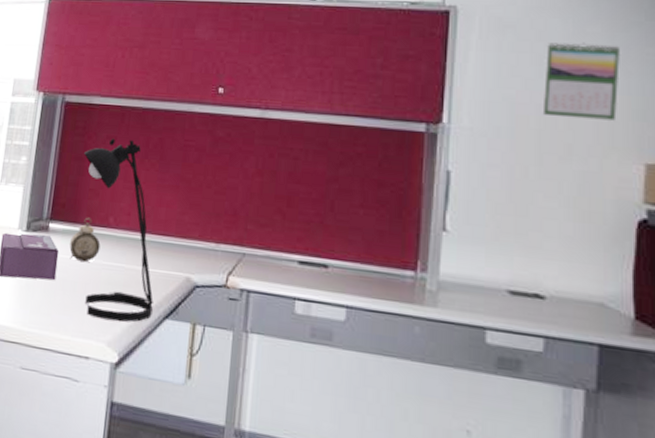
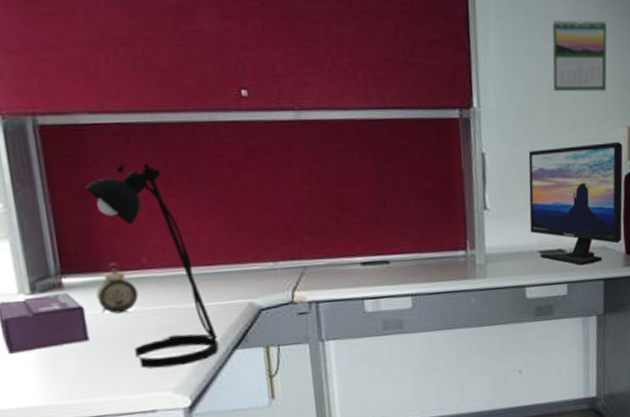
computer monitor: none [499,175,637,322] -> present [528,142,623,265]

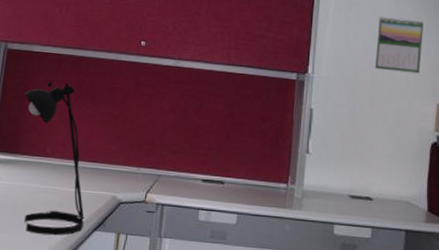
alarm clock: present [96,262,139,314] -> none [10,148,39,187]
computer monitor: present [528,142,623,265] -> none [344,112,431,215]

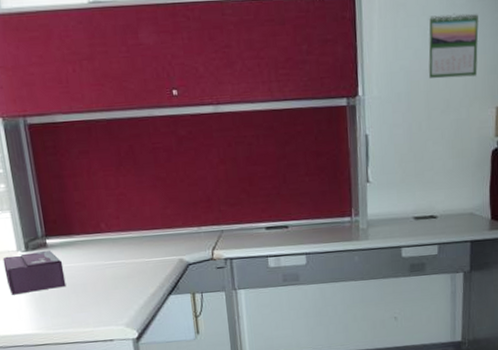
desk lamp: present [24,81,85,236] -> none [61,151,158,309]

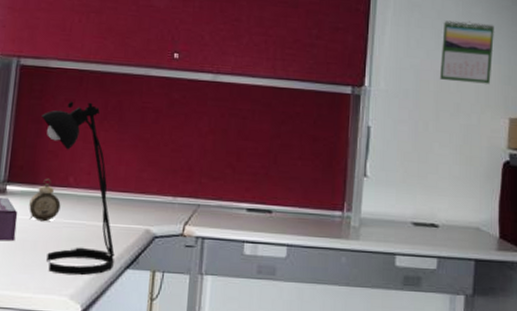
desk lamp: none [61,151,158,309] -> present [42,101,115,276]
alarm clock: none [70,227,100,267] -> present [29,178,61,222]

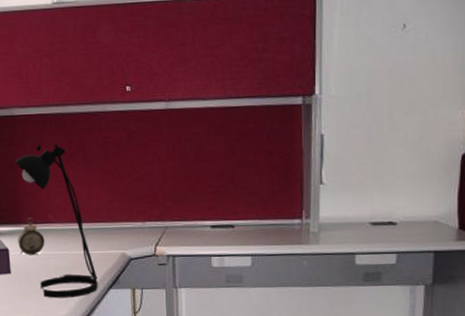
calendar: present [439,20,494,84] -> none [392,10,450,78]

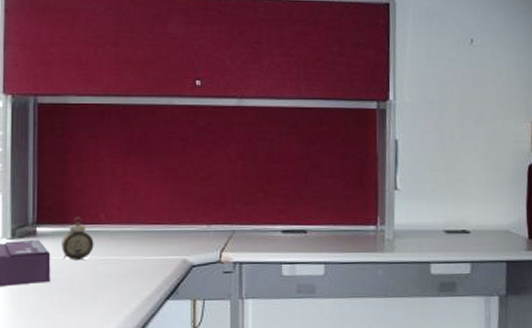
desk lamp: present [15,144,98,299] -> none [65,136,153,312]

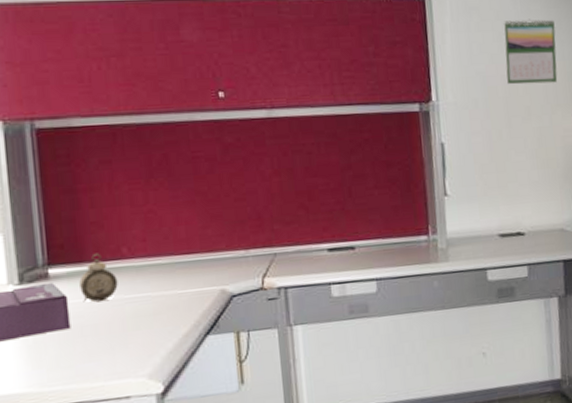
calendar: none [462,28,513,89] -> present [504,18,558,85]

